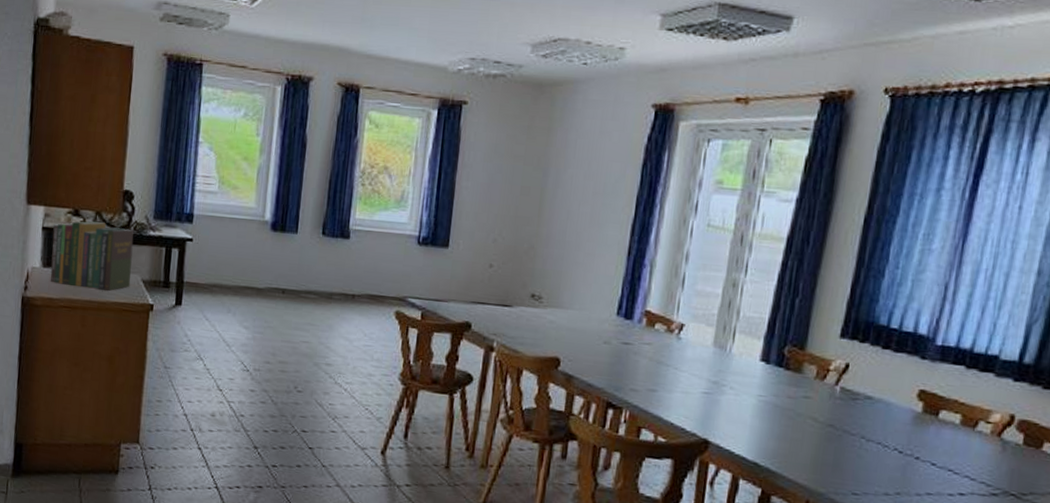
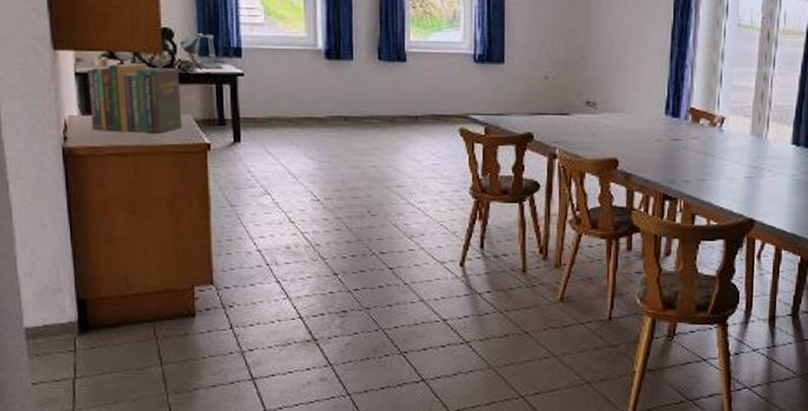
desk lamp: none [139,197,175,233] -> present [181,33,224,69]

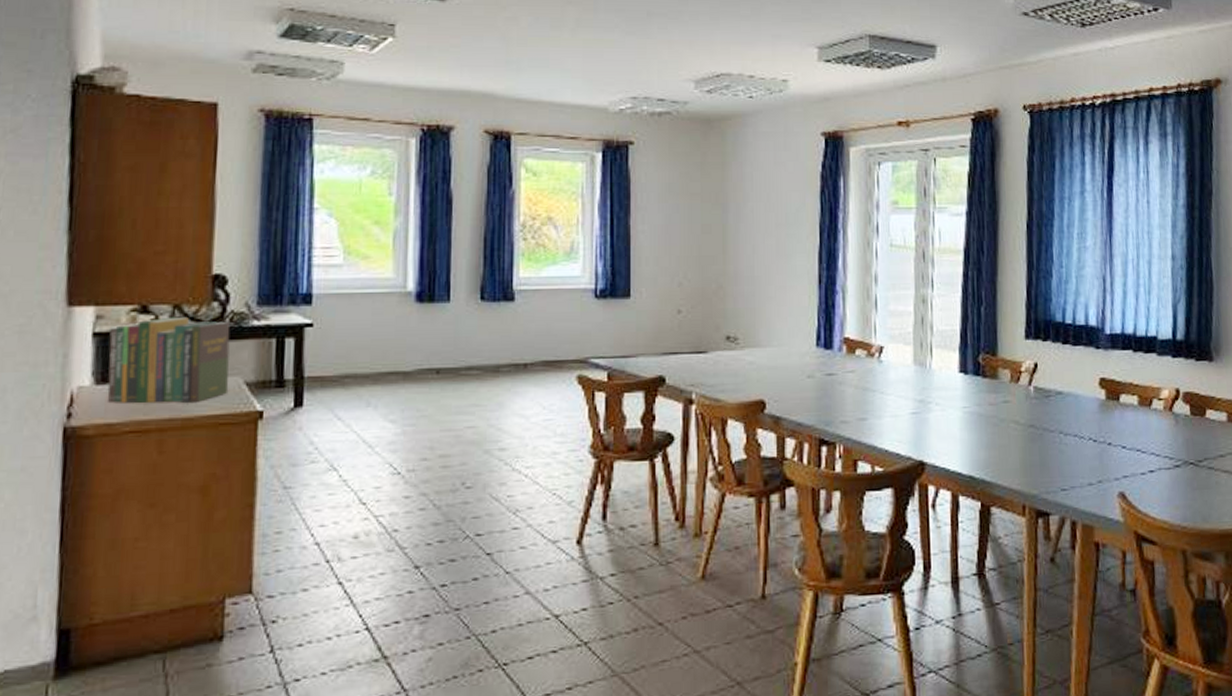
desk lamp: present [181,33,224,69] -> none [235,279,288,320]

